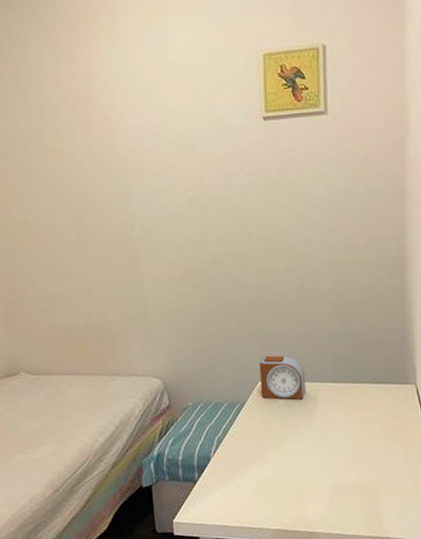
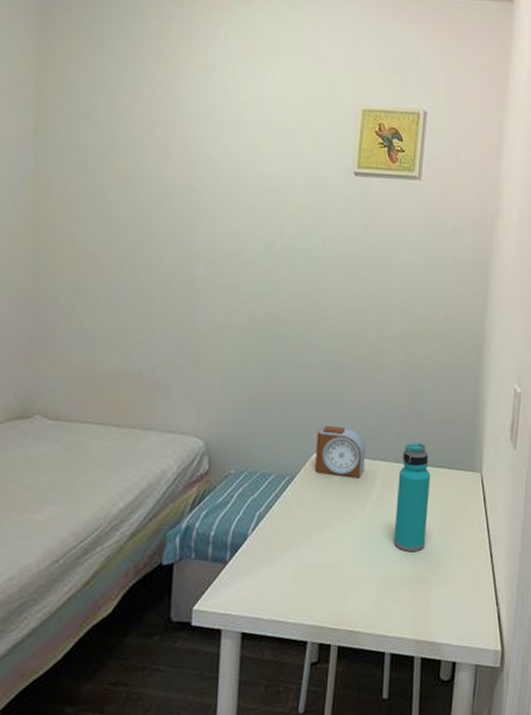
water bottle: none [338,362,370,461] -> present [393,442,431,552]

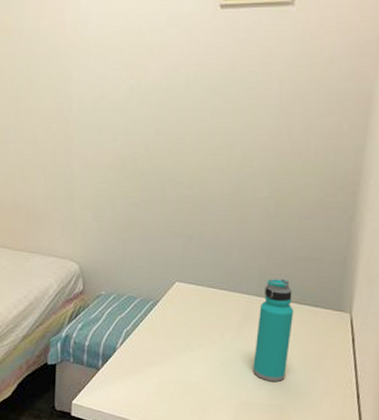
alarm clock: present [314,425,366,478] -> none [176,257,227,308]

